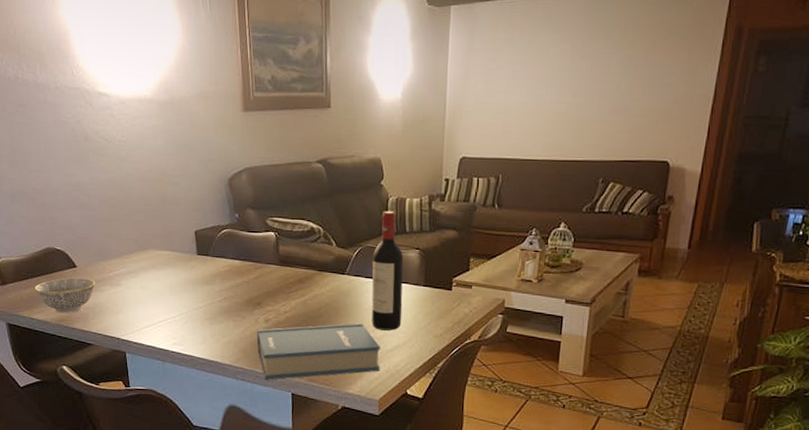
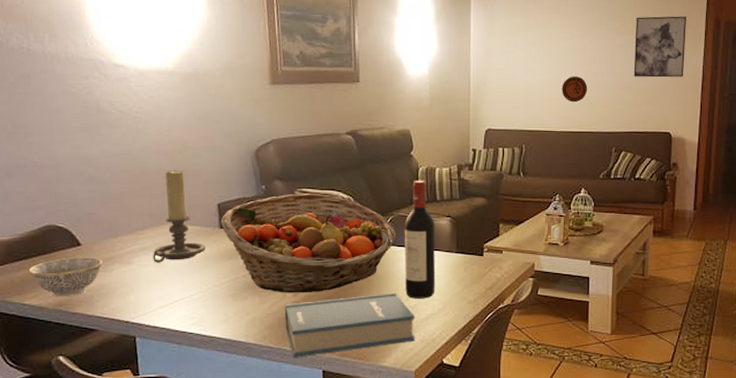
candle holder: none [138,197,185,286] -> present [153,169,206,263]
fruit basket: none [197,222,365,320] -> present [220,193,397,293]
decorative plate: none [546,98,576,128] -> present [561,76,588,103]
wall art: none [630,24,702,98] -> present [633,16,687,78]

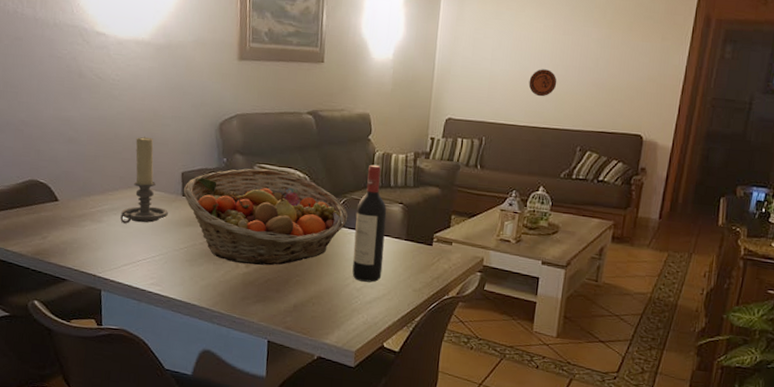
bowl: present [28,257,102,297] -> none [12,211,76,248]
hardback book: present [284,293,415,357] -> none [236,273,359,326]
wall art: present [633,16,687,78] -> none [608,9,674,77]

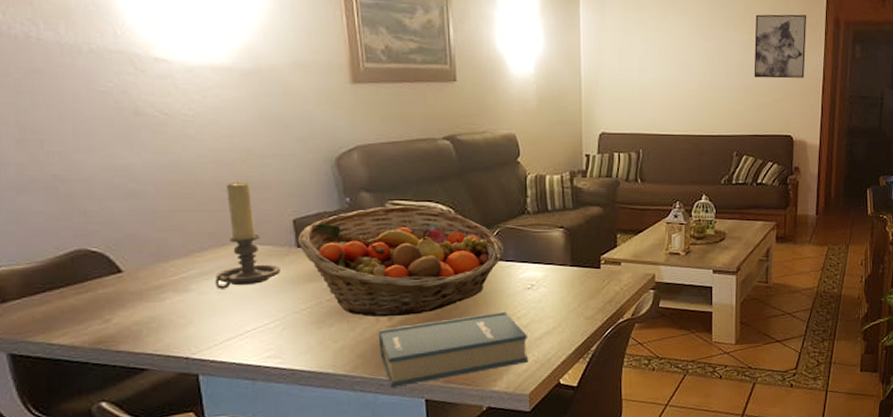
hardback book: none [236,273,359,326] -> present [378,311,529,387]
wine bottle: present [352,164,387,283] -> none [512,189,549,317]
decorative plate: present [528,69,557,97] -> none [680,76,707,104]
wall art: none [608,9,674,77] -> present [754,14,807,79]

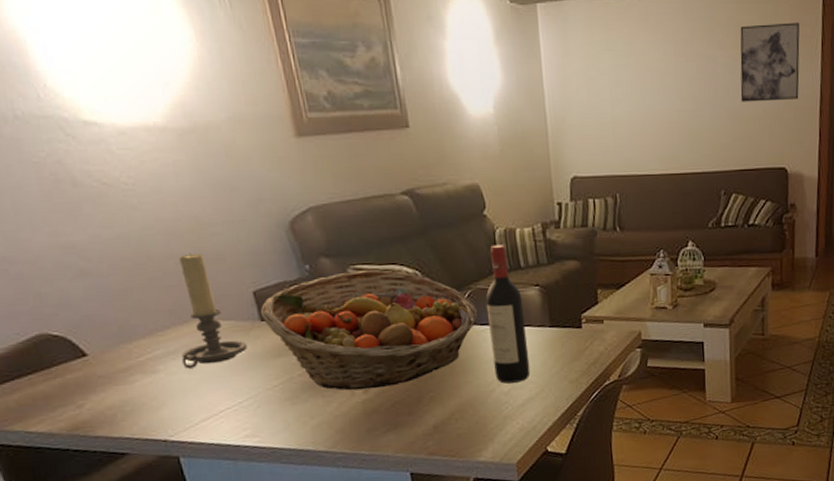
hardback book: present [378,311,529,387] -> none [354,378,513,462]
wine bottle: none [512,189,549,317] -> present [485,244,530,384]

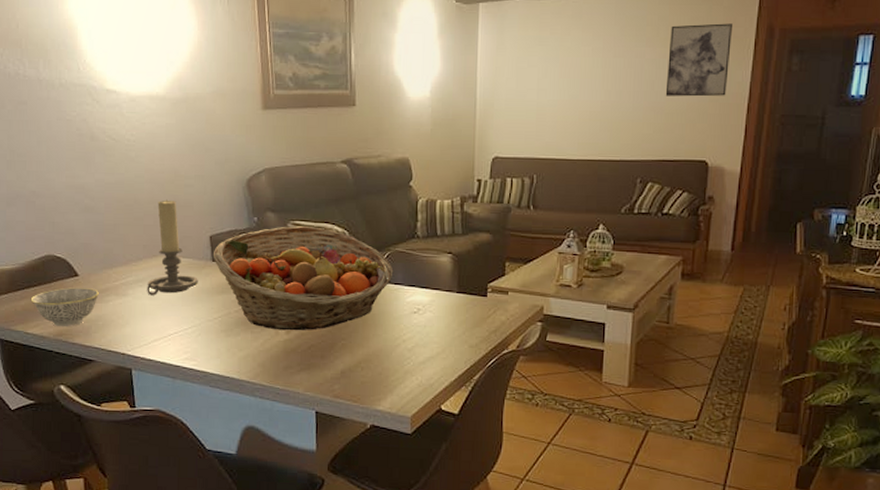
bowl: none [25,368,120,420] -> present [30,287,99,327]
wine bottle: present [485,244,530,384] -> none [401,213,435,341]

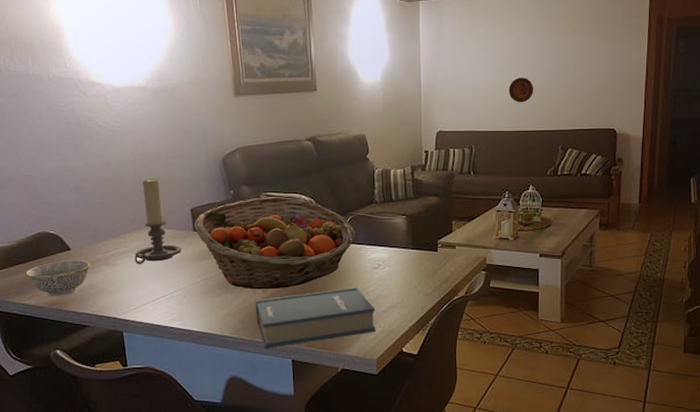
hardback book: none [277,333,412,397] -> present [255,287,376,348]
decorative plate: none [580,96,611,127] -> present [509,77,534,103]
wall art: present [665,23,734,97] -> none [578,15,630,76]

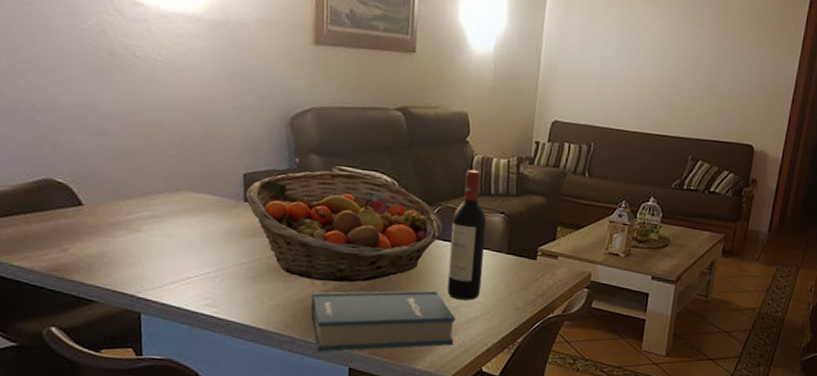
bowl: present [26,260,90,297] -> none [20,217,107,262]
candle holder: present [135,178,182,264] -> none [165,130,227,234]
wine bottle: none [363,181,394,293] -> present [447,169,487,301]
decorative plate: present [509,77,534,103] -> none [640,71,670,102]

